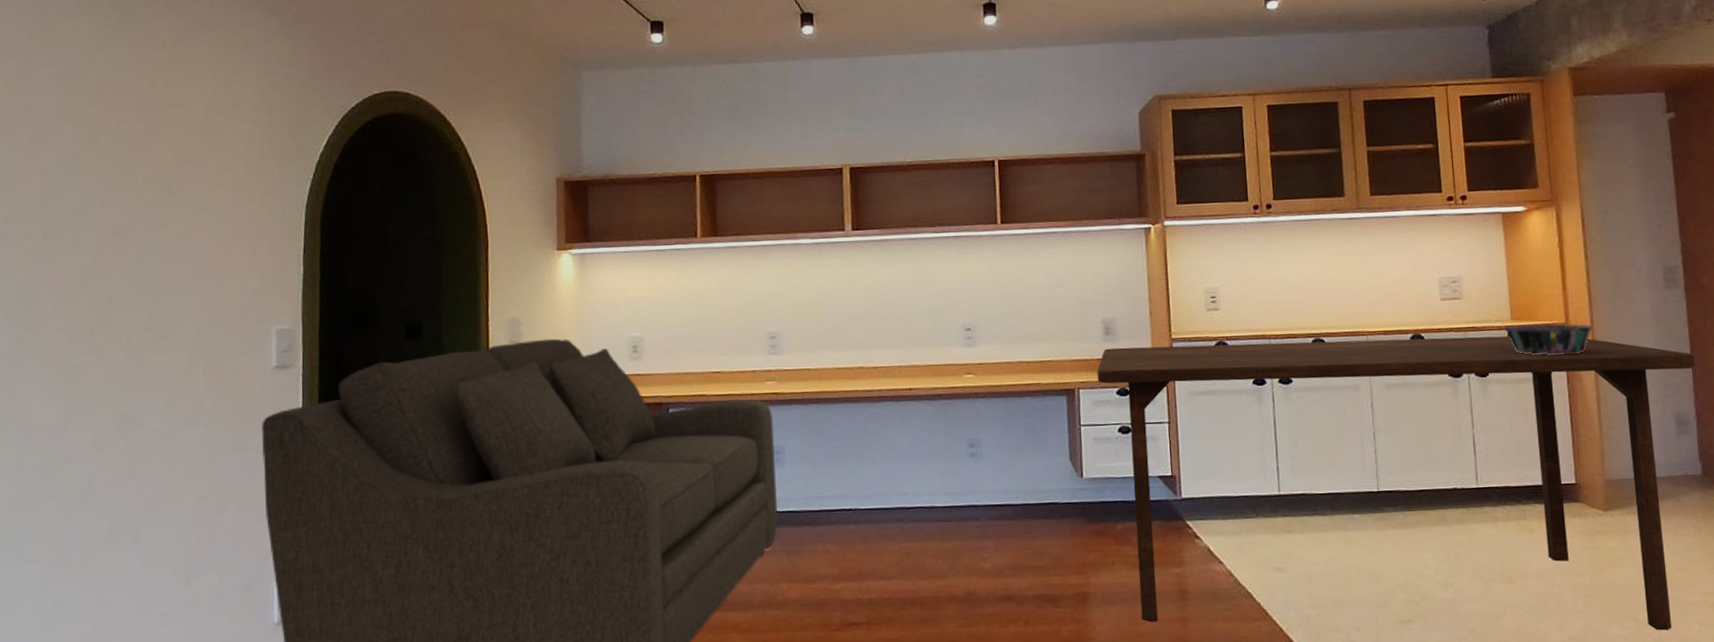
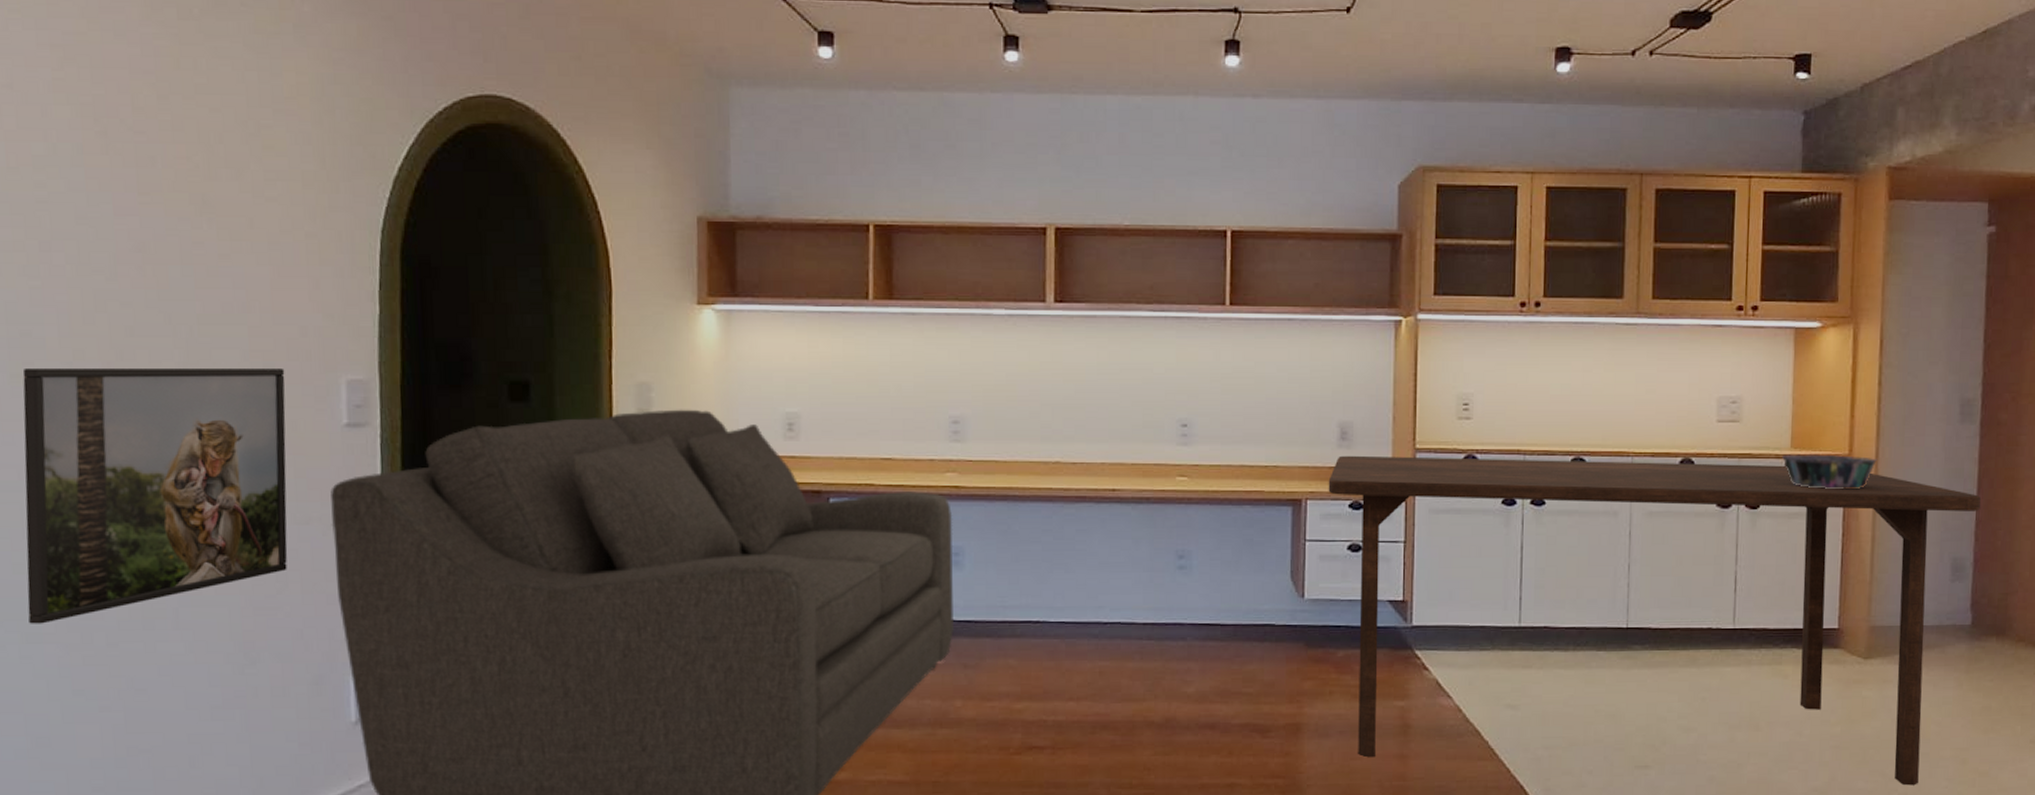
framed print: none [20,323,228,548] -> present [22,367,288,624]

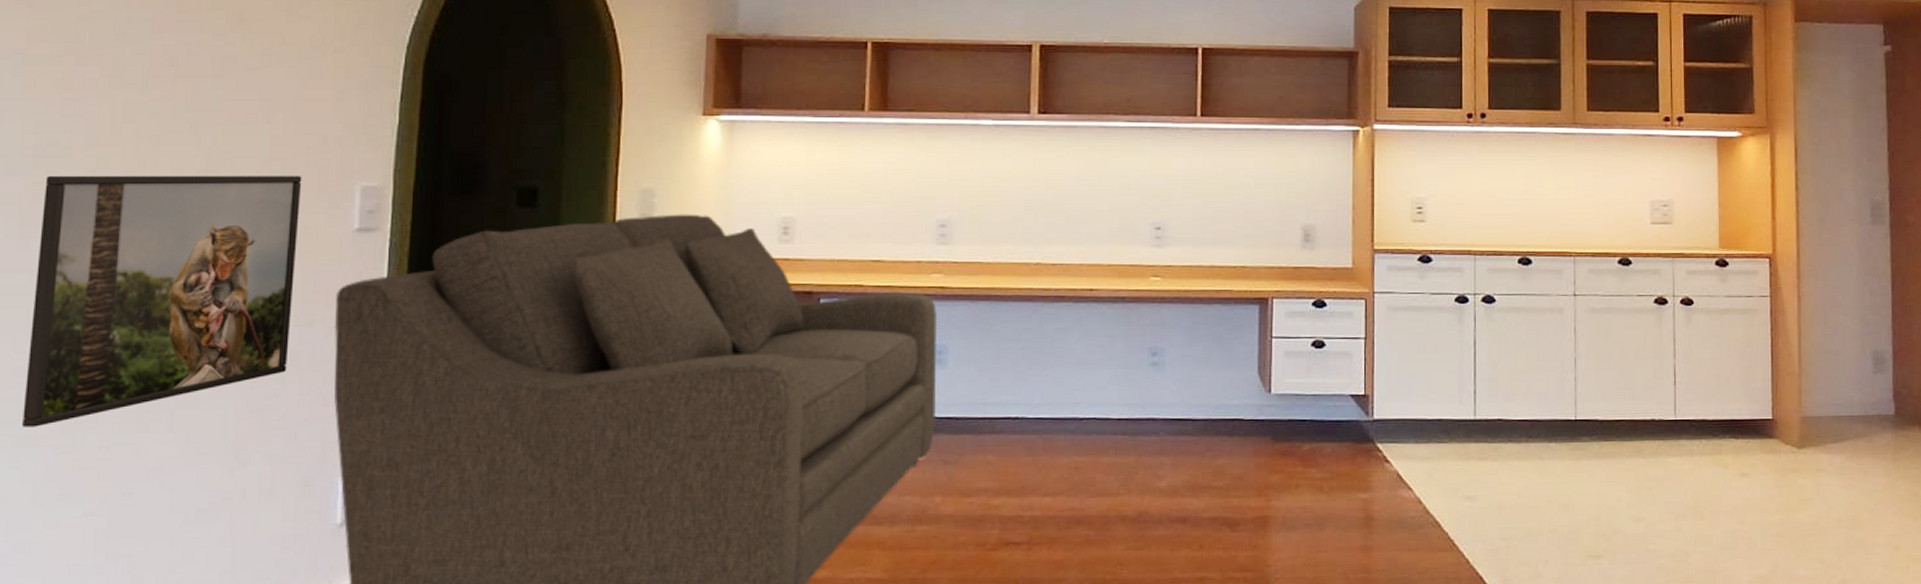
dining table: present [1328,455,1980,786] -> none [1293,256,1895,573]
decorative bowl: present [1782,454,1877,490] -> none [1712,254,1798,287]

